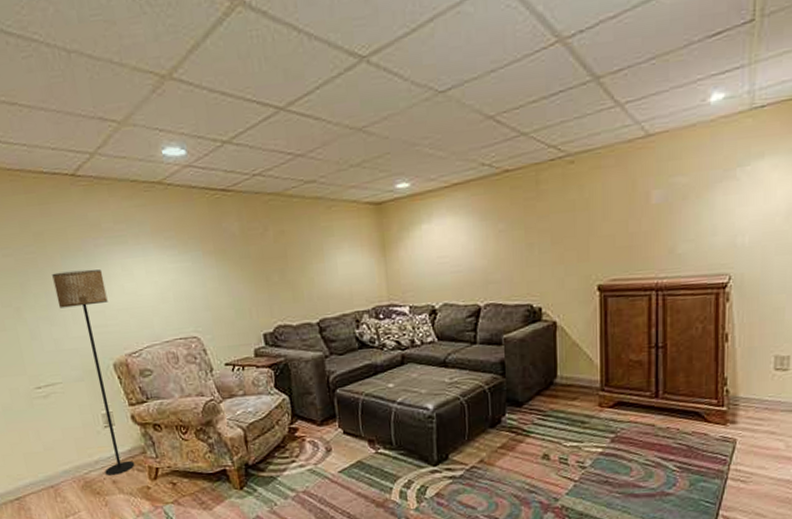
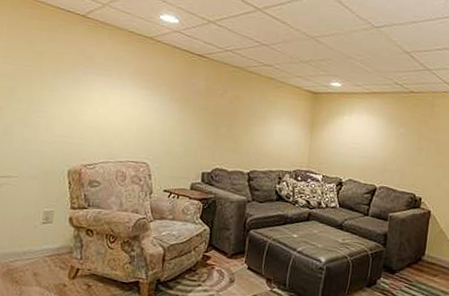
floor lamp: present [52,269,135,475] -> none [29,86,84,268]

